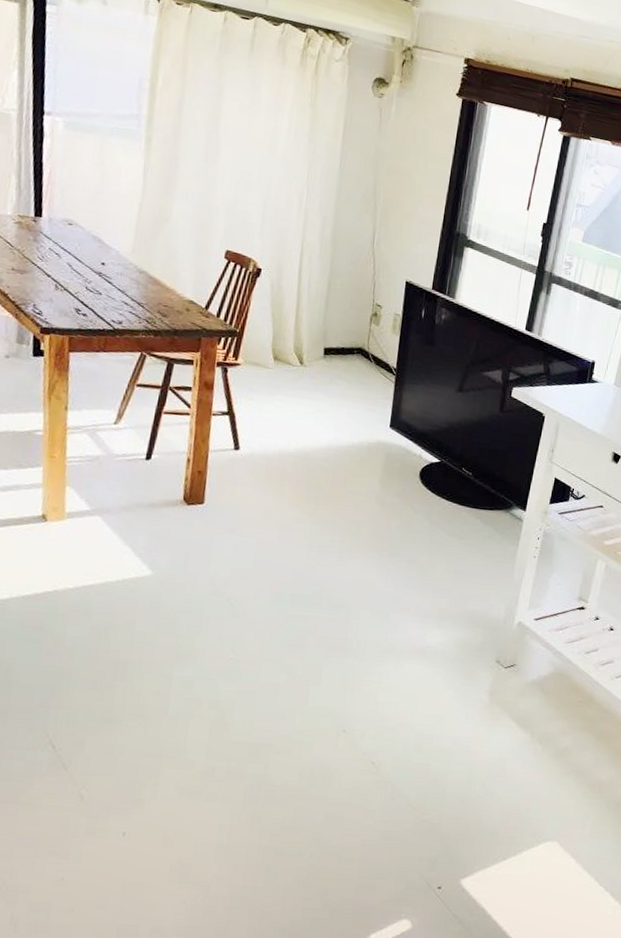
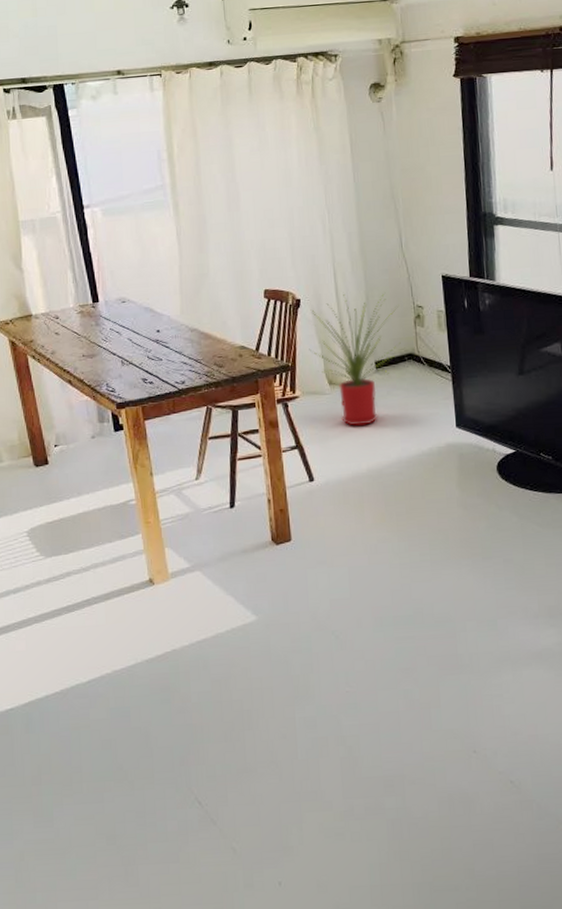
house plant: none [260,275,358,407] -> present [309,292,401,427]

